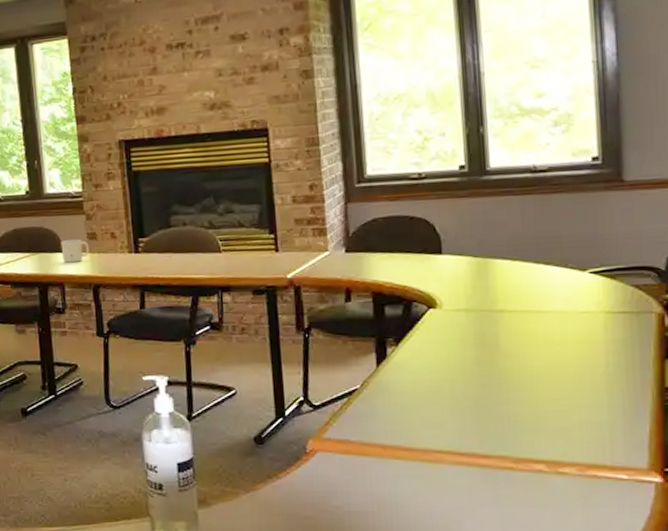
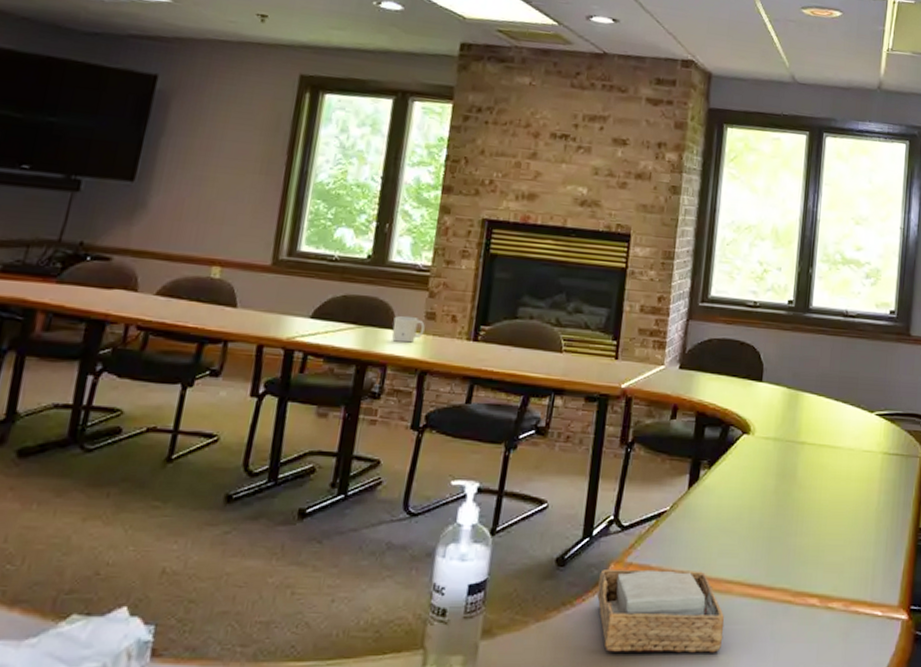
napkin holder: none [299,443,441,517] -> present [597,568,725,653]

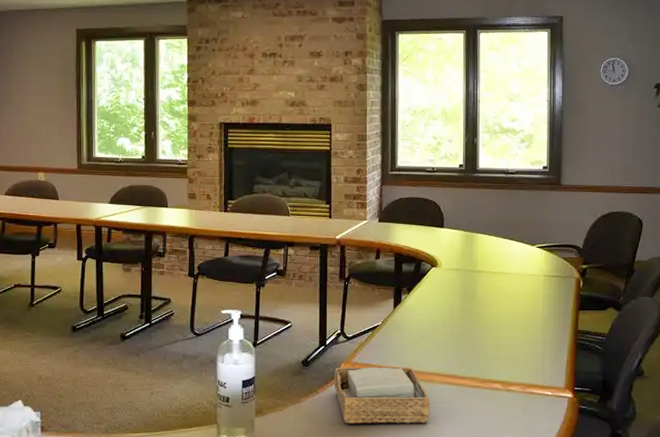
mug: present [391,316,425,343] -> none [166,198,189,216]

